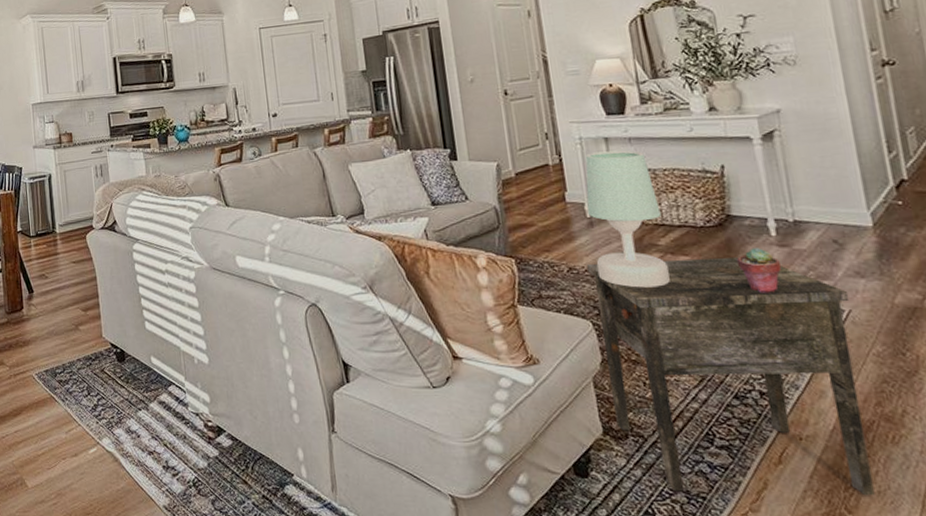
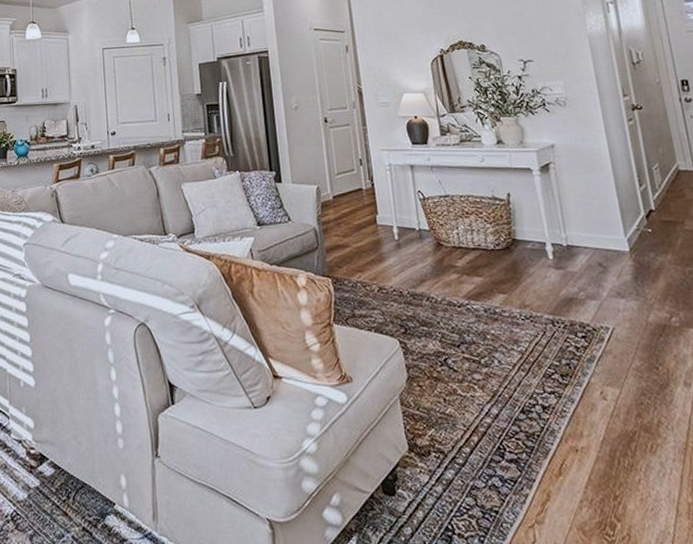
table lamp: present [585,150,670,288] -> none [394,177,466,307]
side table: present [586,257,875,496] -> none [394,278,639,507]
potted succulent: present [736,248,782,293] -> none [521,270,558,312]

